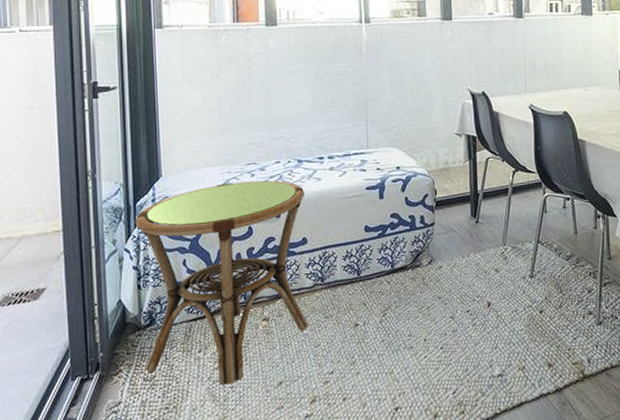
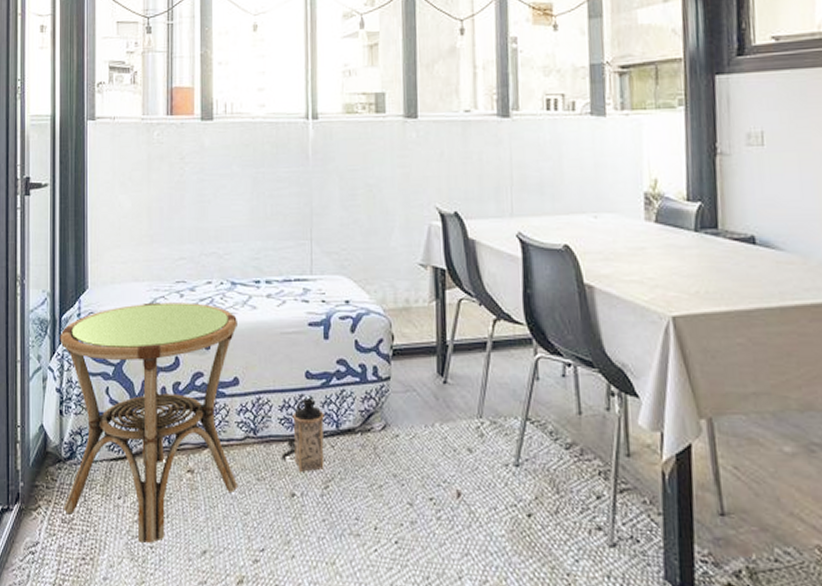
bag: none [346,228,382,307] -> present [281,374,324,474]

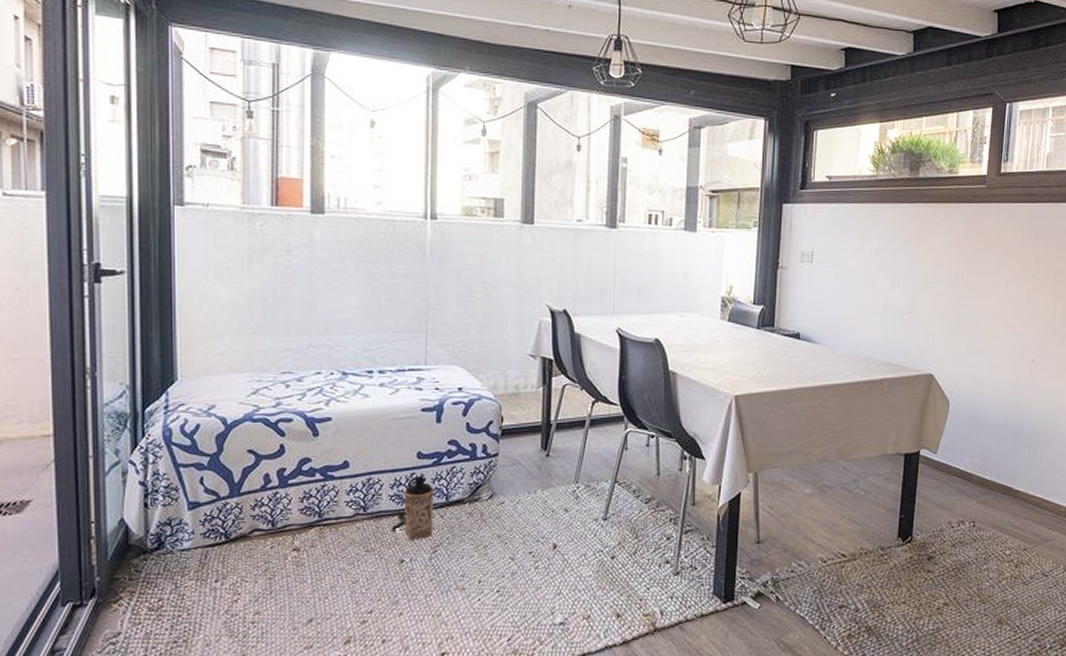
side table: present [60,302,239,543] -> none [143,393,348,619]

